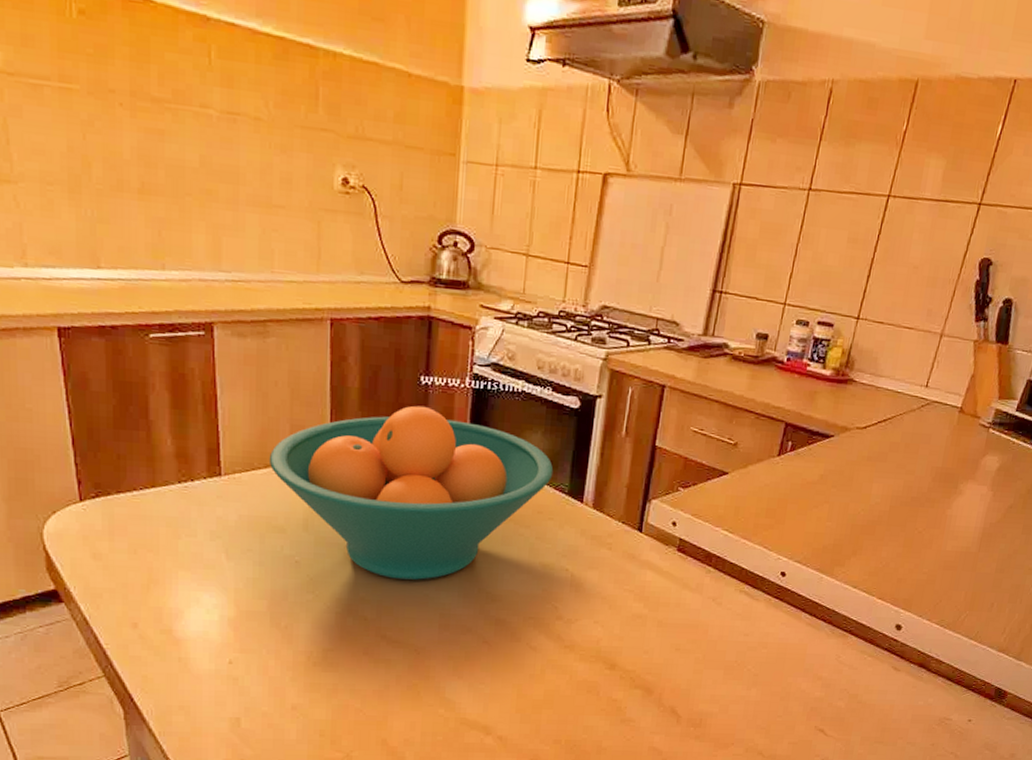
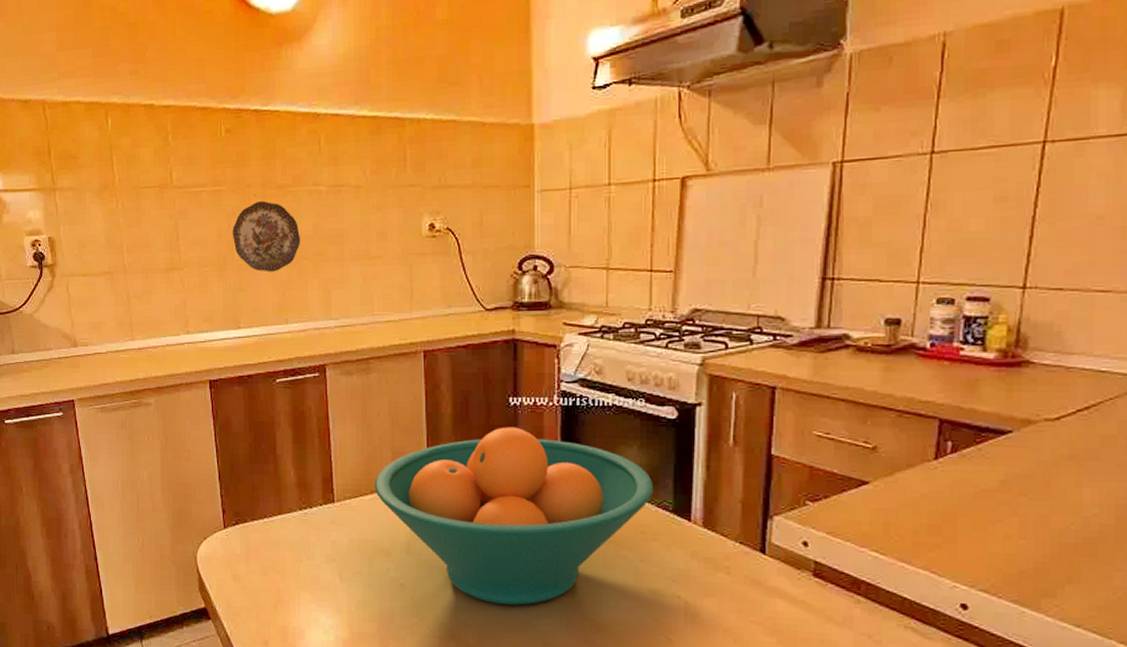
decorative plate: none [88,112,184,206] -> present [232,200,301,272]

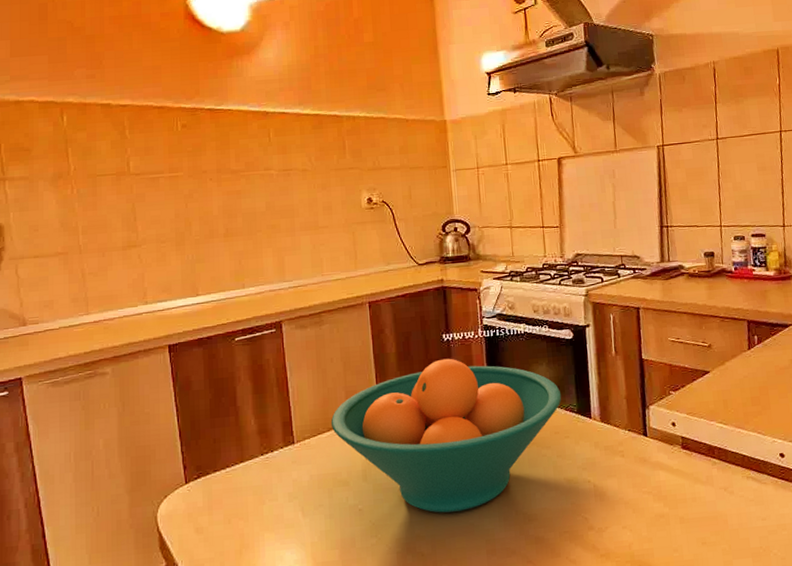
decorative plate: present [232,200,301,272] -> none [189,183,255,245]

